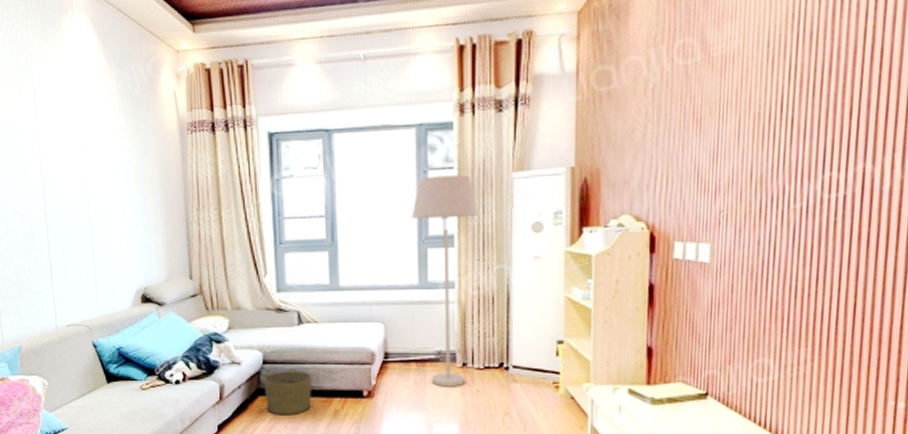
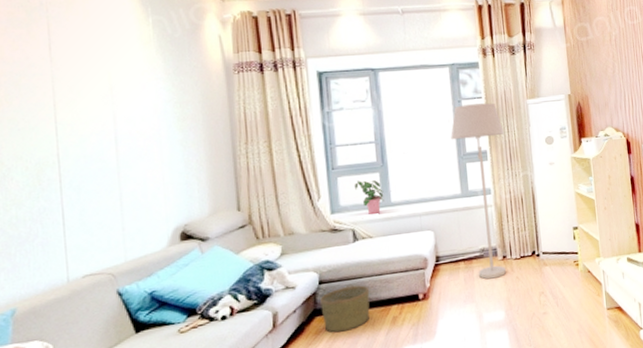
potted plant: none [302,259,332,298] -> present [355,180,384,215]

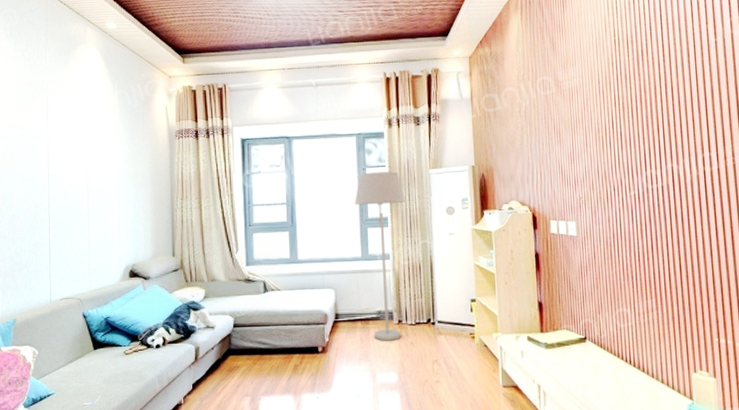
basket: present [320,284,370,333] -> none [234,330,276,372]
potted plant: present [355,180,384,215] -> none [267,238,292,270]

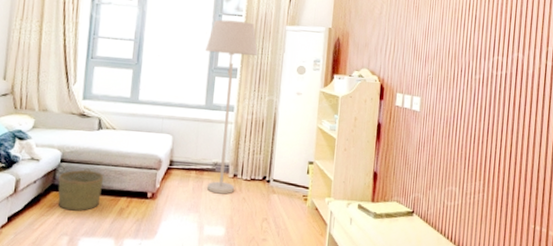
basket: none [234,330,276,372] -> present [58,168,104,211]

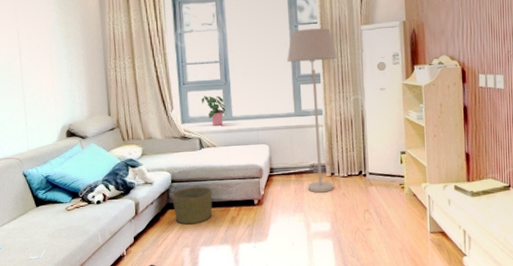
potted plant: none [108,73,133,109] -> present [202,96,226,127]

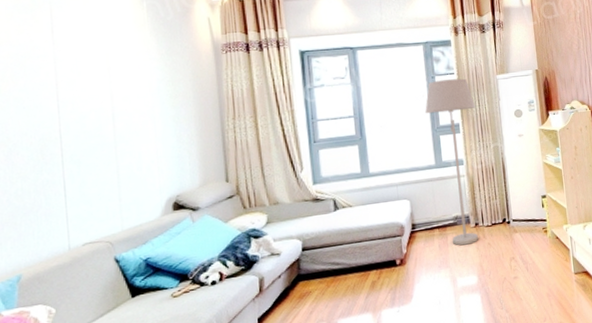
basket: present [172,185,213,225] -> none [303,250,350,297]
potted plant: present [202,96,226,127] -> none [335,152,363,186]

